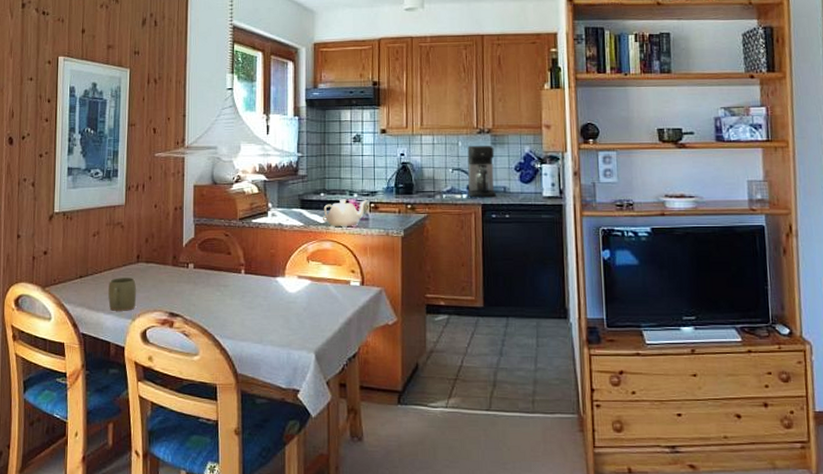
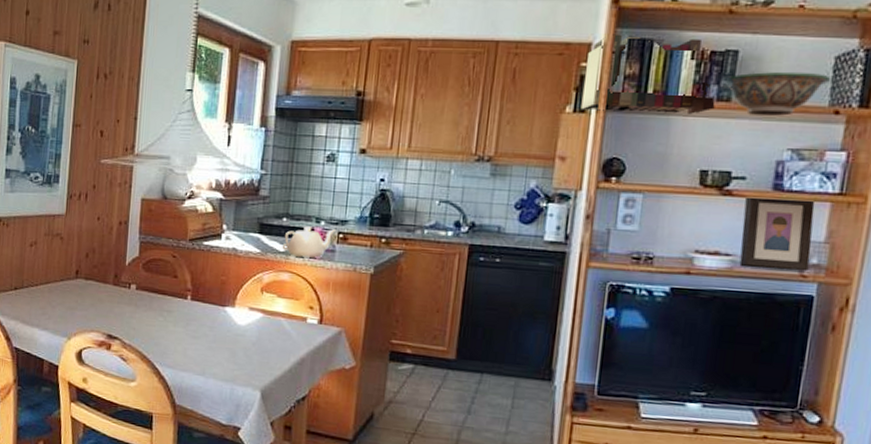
mug: present [107,278,137,311] -> none [43,293,74,329]
coffee maker: present [467,145,496,198] -> none [454,175,493,238]
books: none [555,25,660,86] -> present [580,34,715,114]
decorative bowl: none [666,47,743,83] -> present [729,71,832,117]
picture frame: none [697,148,756,206] -> present [739,198,816,272]

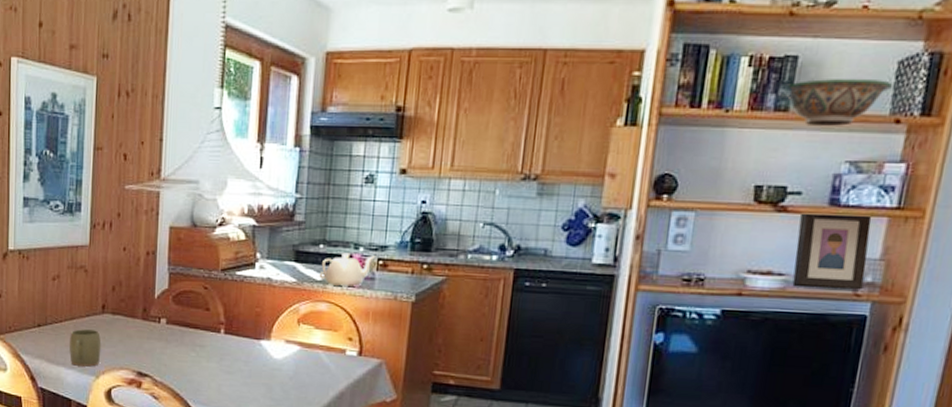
mug: none [43,293,74,329] -> present [69,329,102,367]
books: present [580,34,715,114] -> none [632,40,773,126]

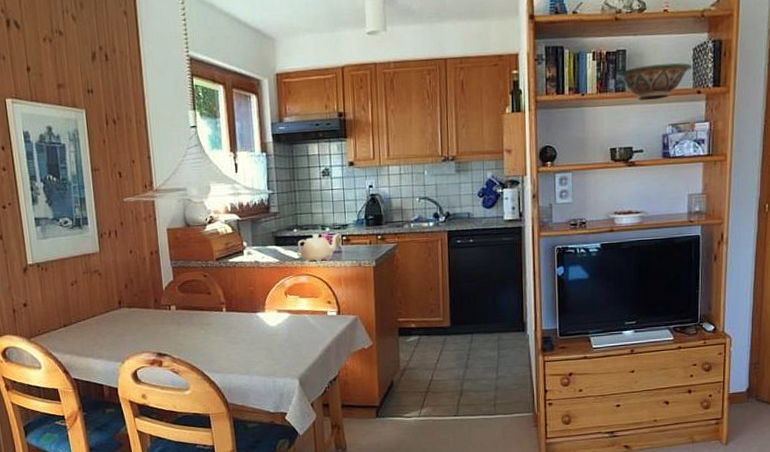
mug: present [69,329,102,367] -> none [93,323,123,356]
picture frame: present [792,214,872,290] -> none [645,163,694,221]

